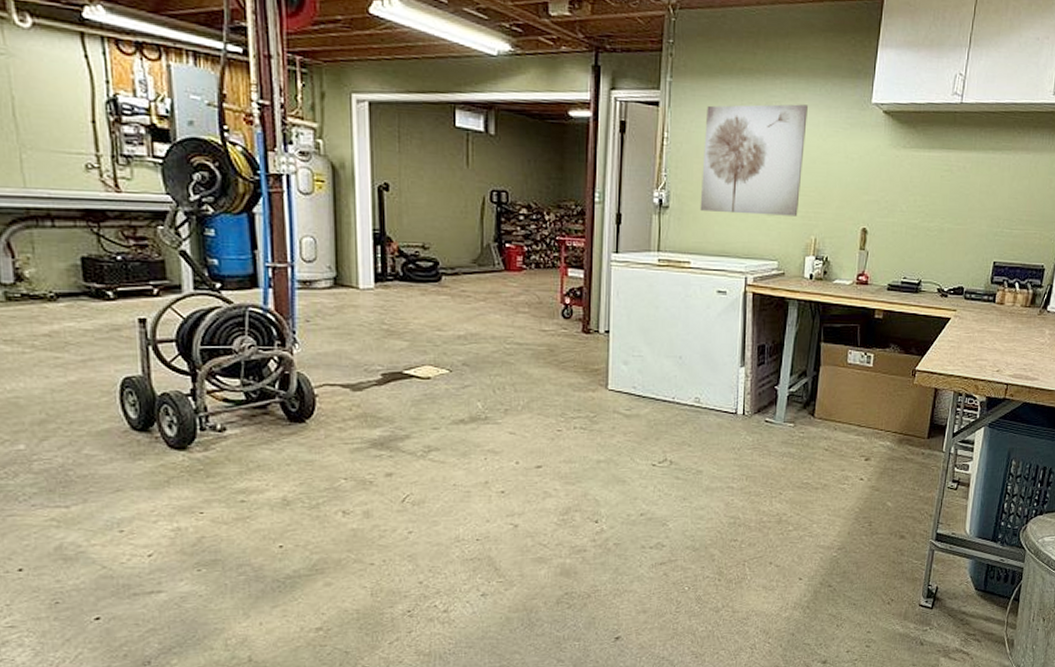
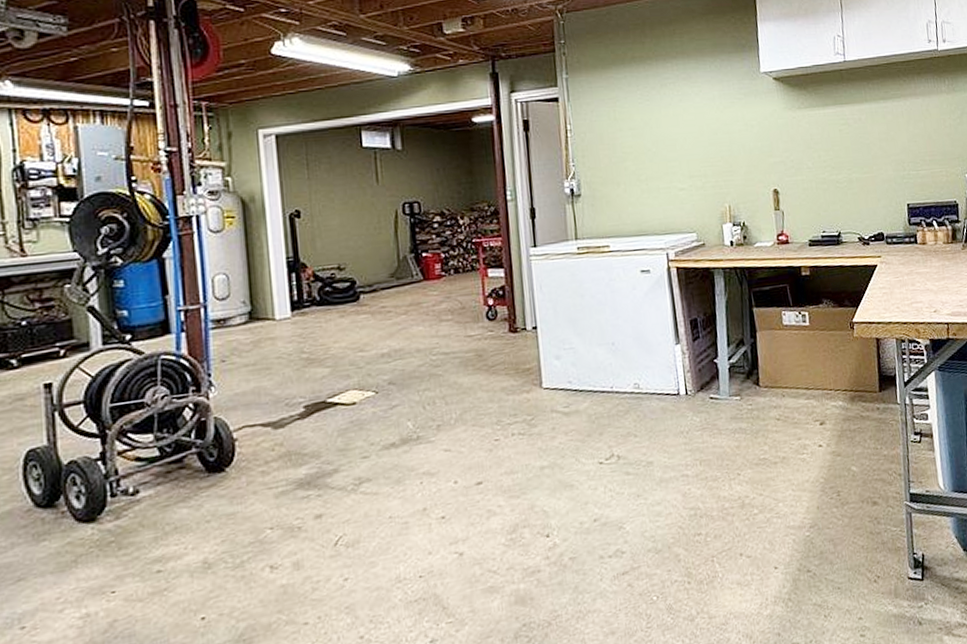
wall art: present [700,104,808,216] -> none [604,82,708,194]

